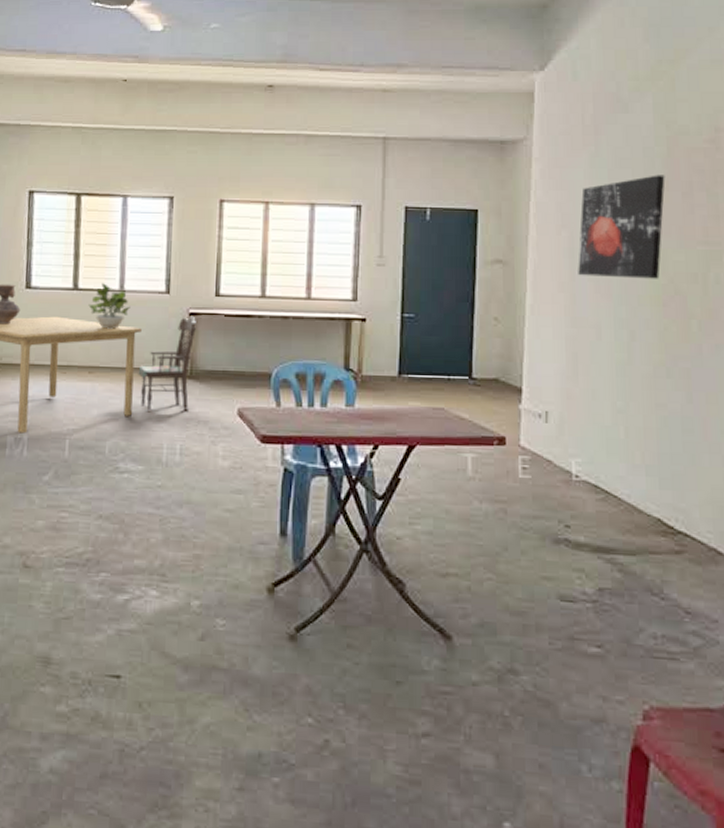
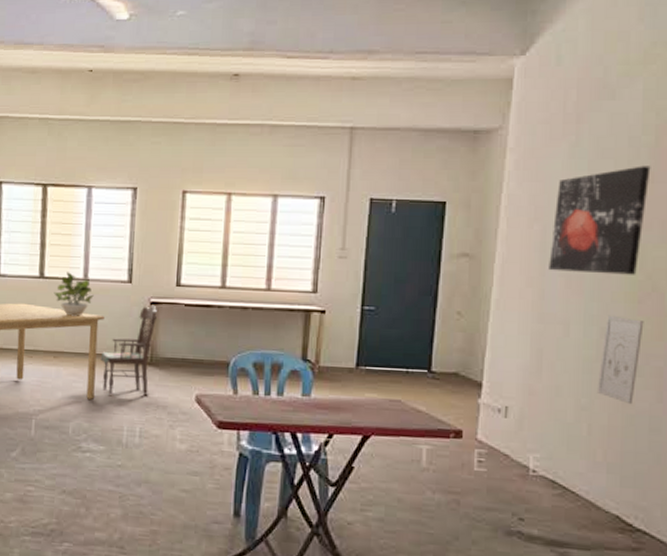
wall art: none [630,318,670,406] -> present [596,315,644,405]

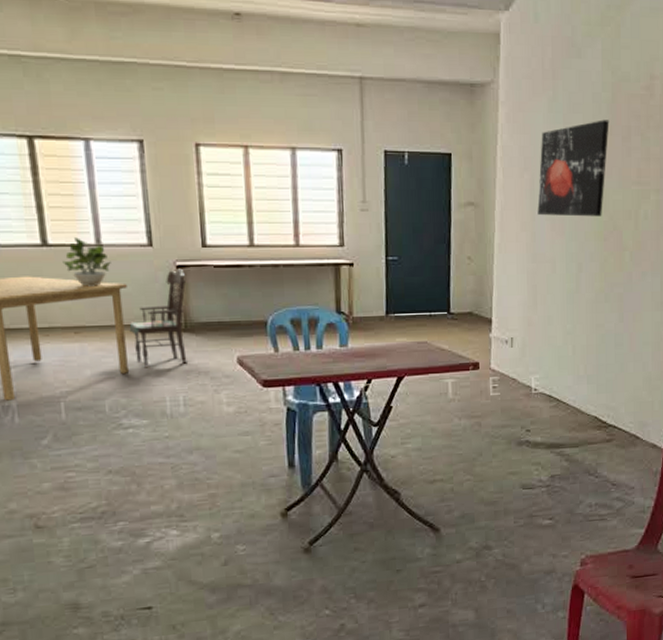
wall art: present [596,315,644,405] -> none [577,252,609,326]

